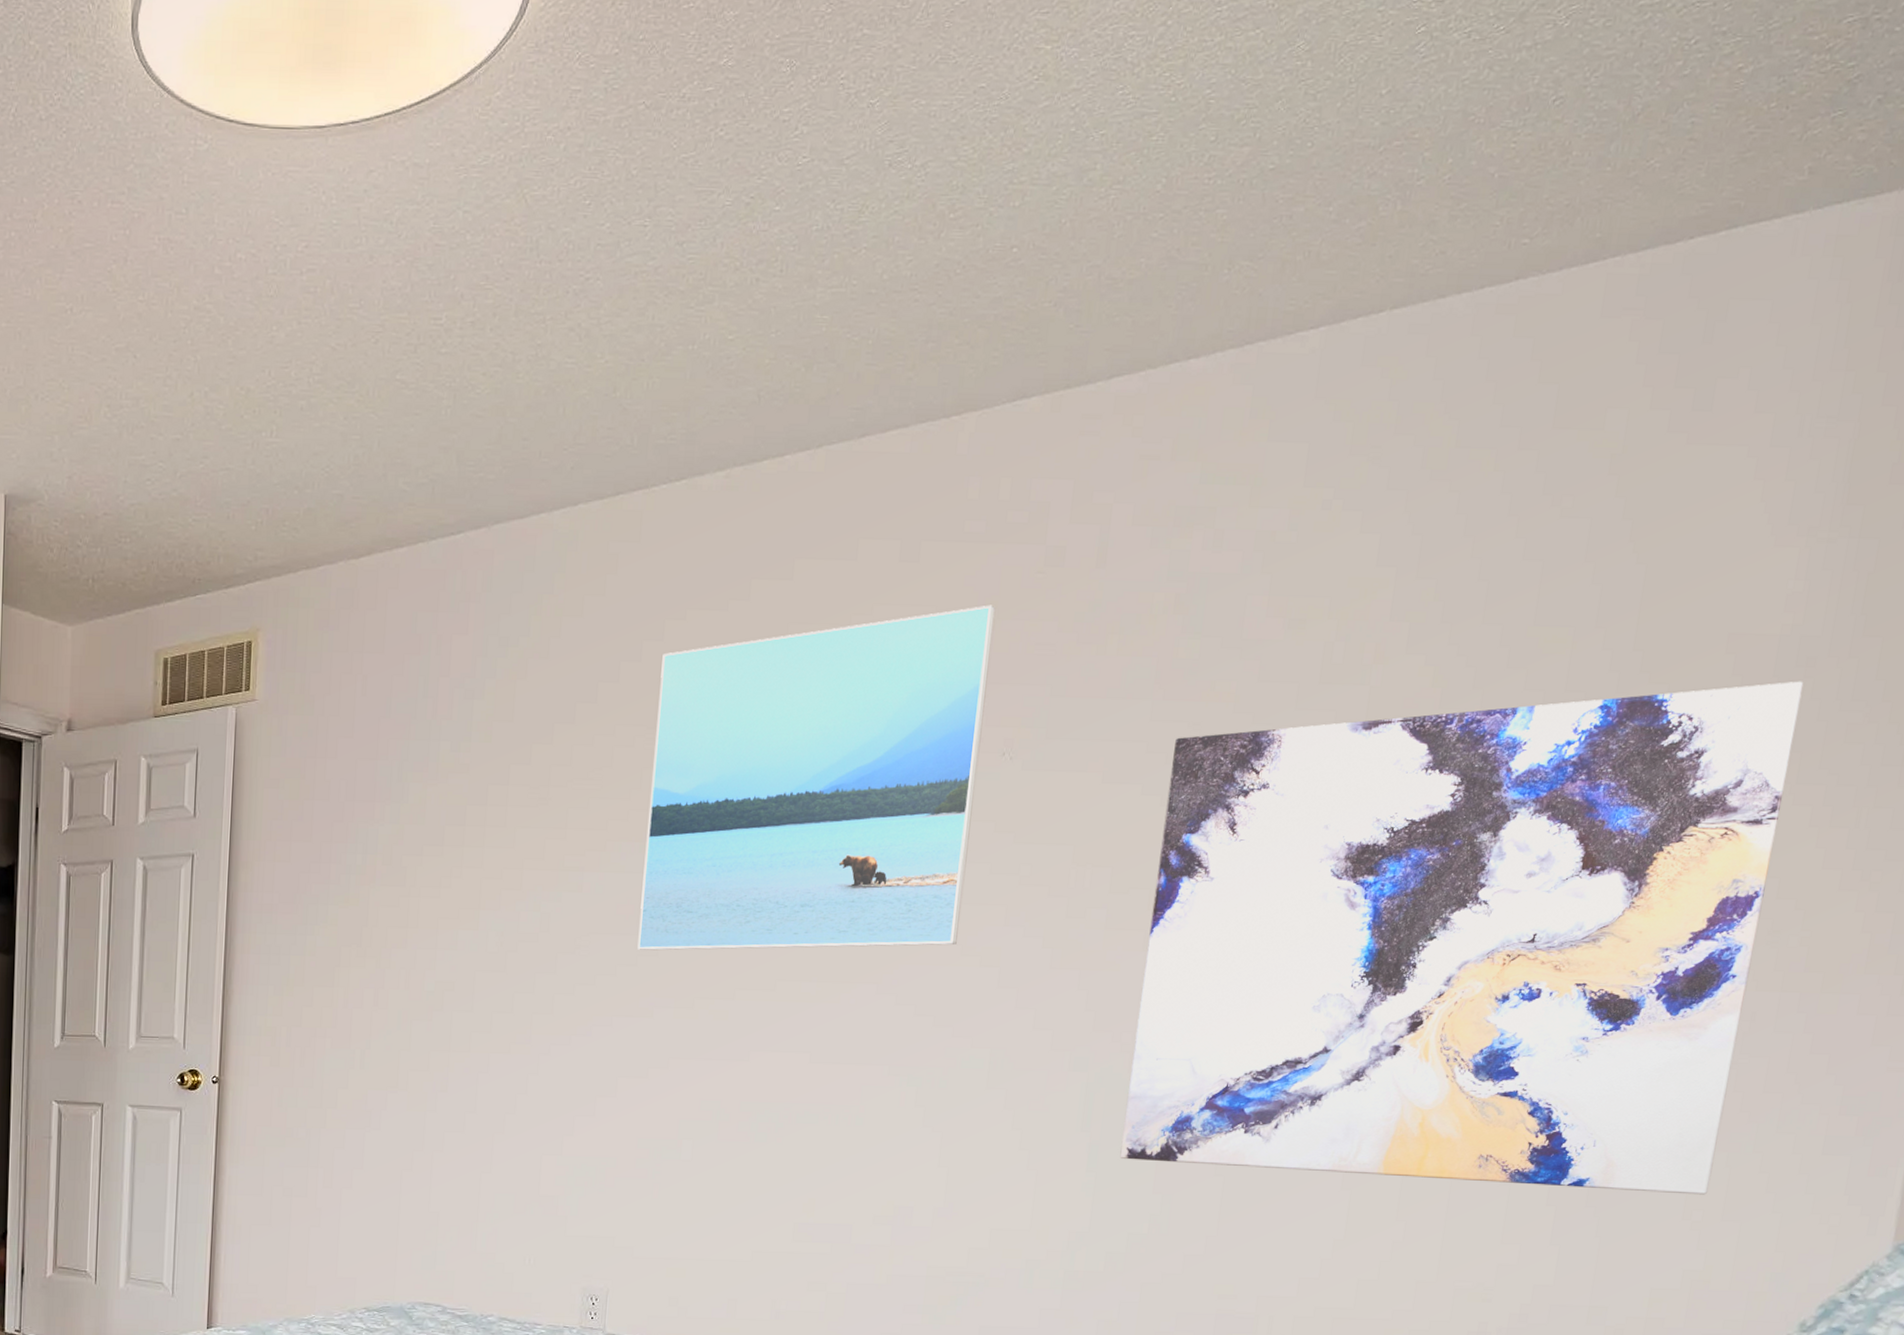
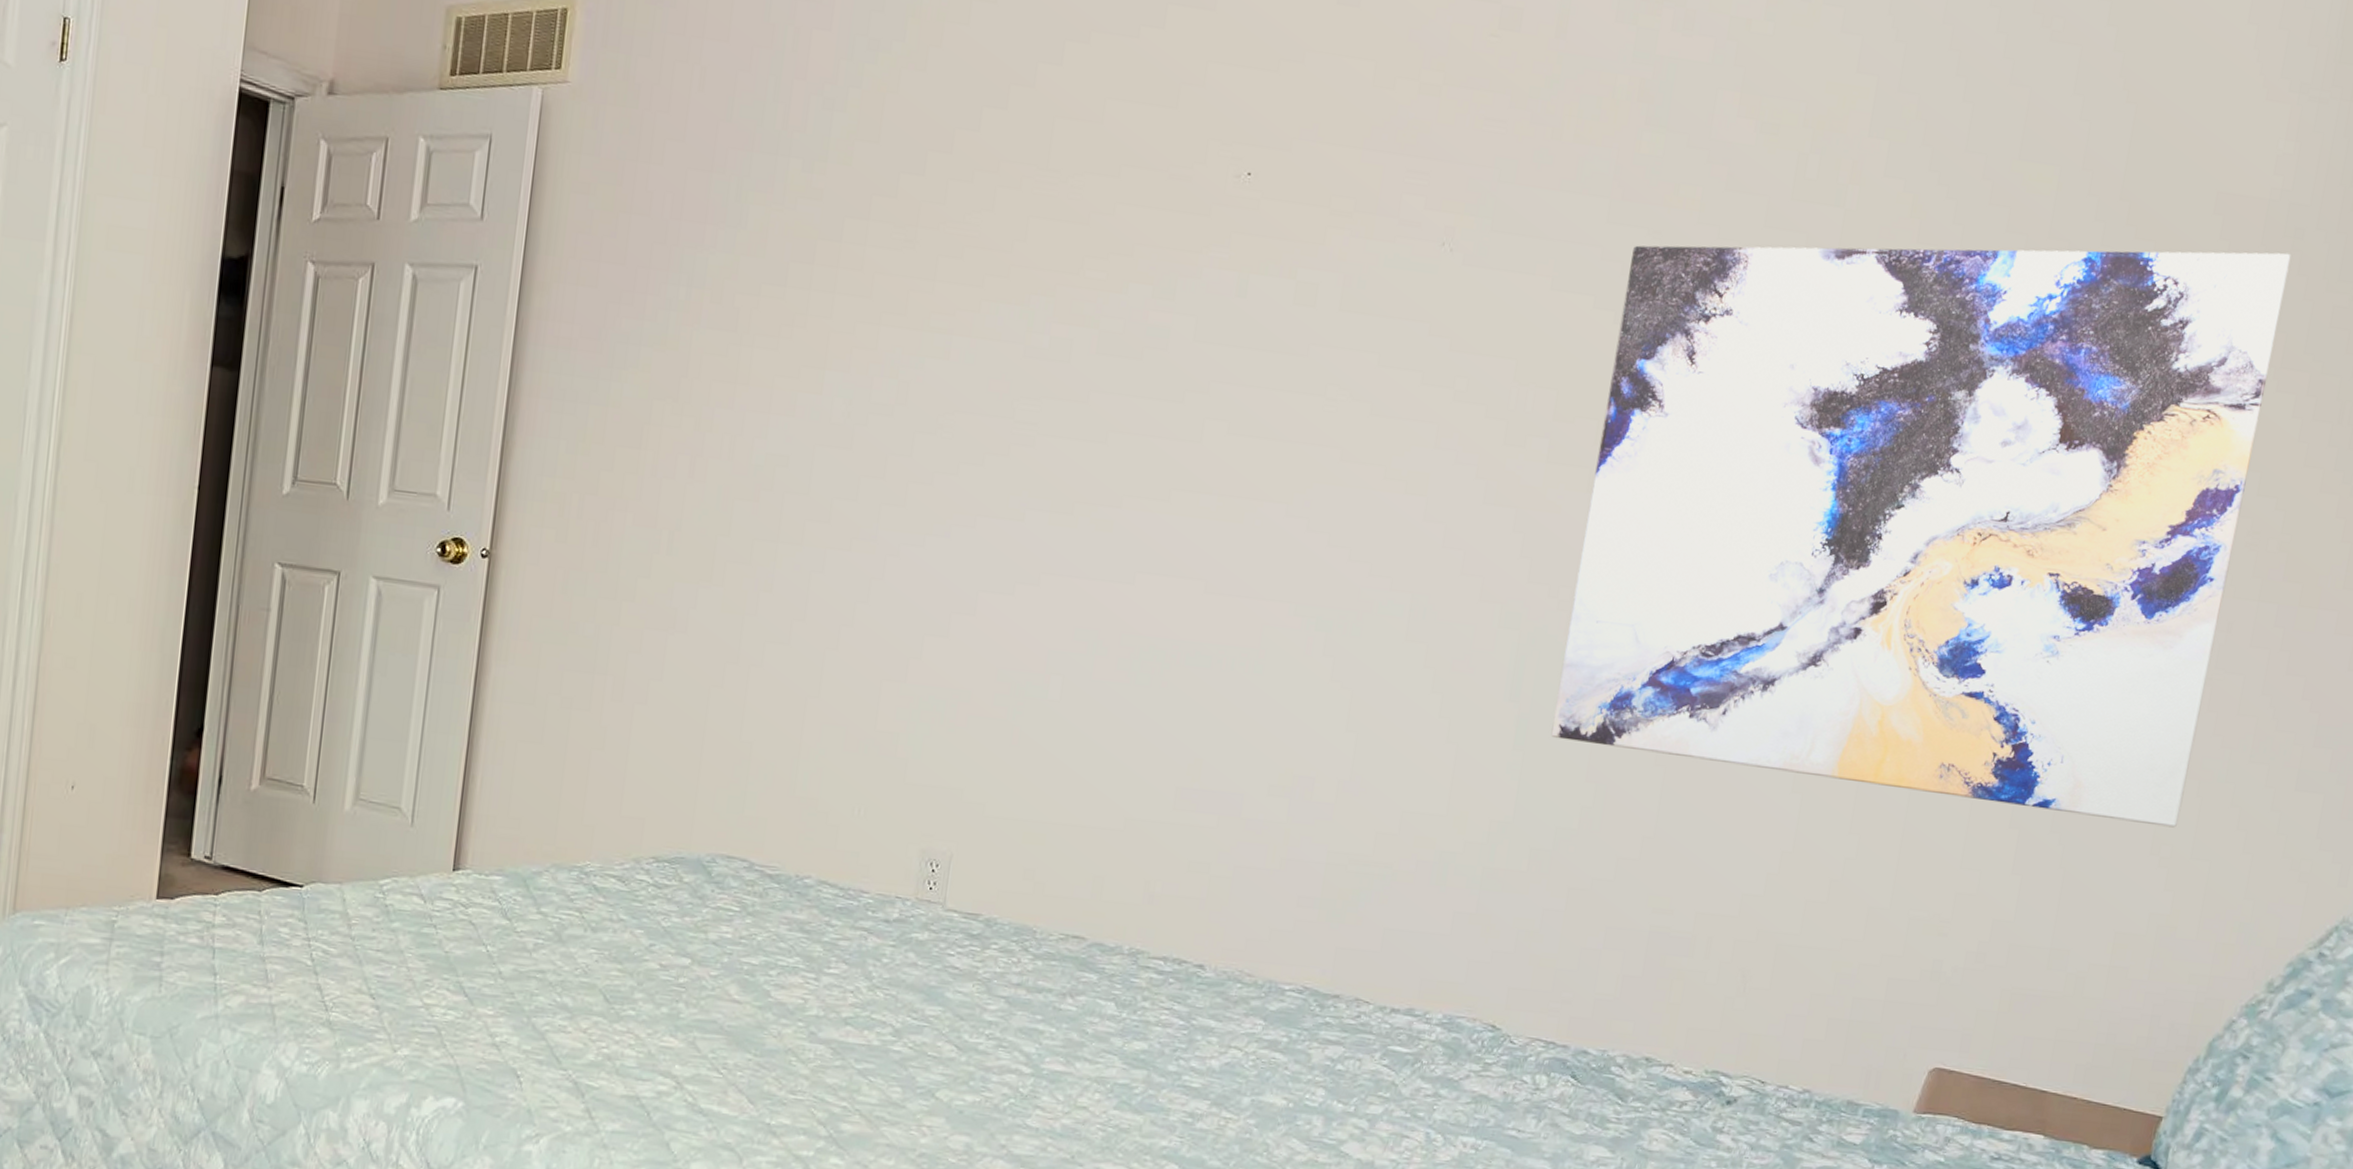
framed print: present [637,605,996,951] -> none [1010,66,1443,465]

